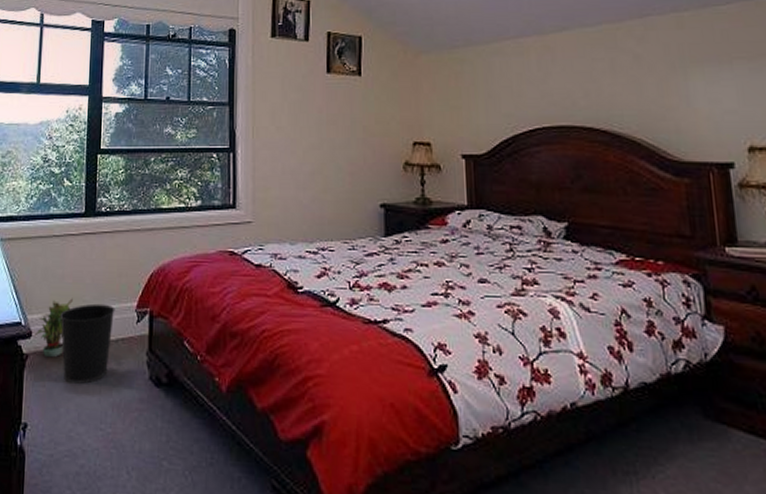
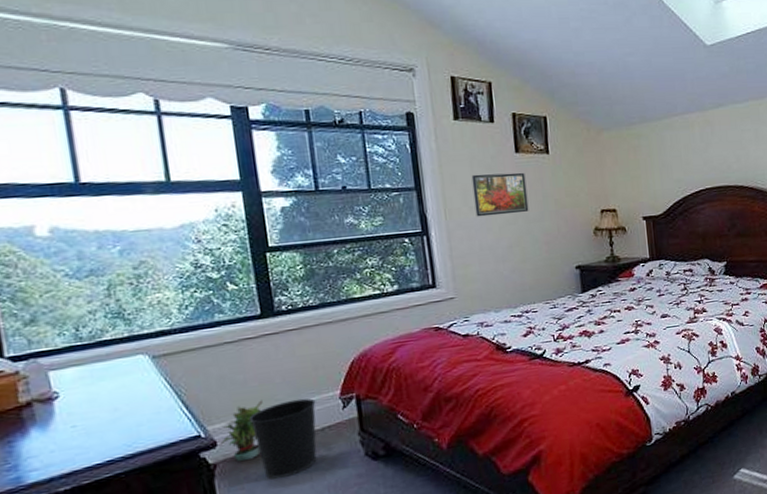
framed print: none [281,93,335,138] -> present [471,172,529,217]

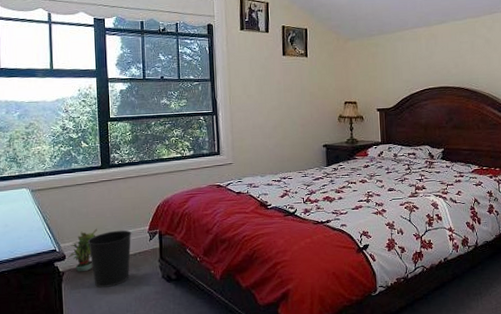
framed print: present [471,172,529,217] -> none [250,70,290,103]

